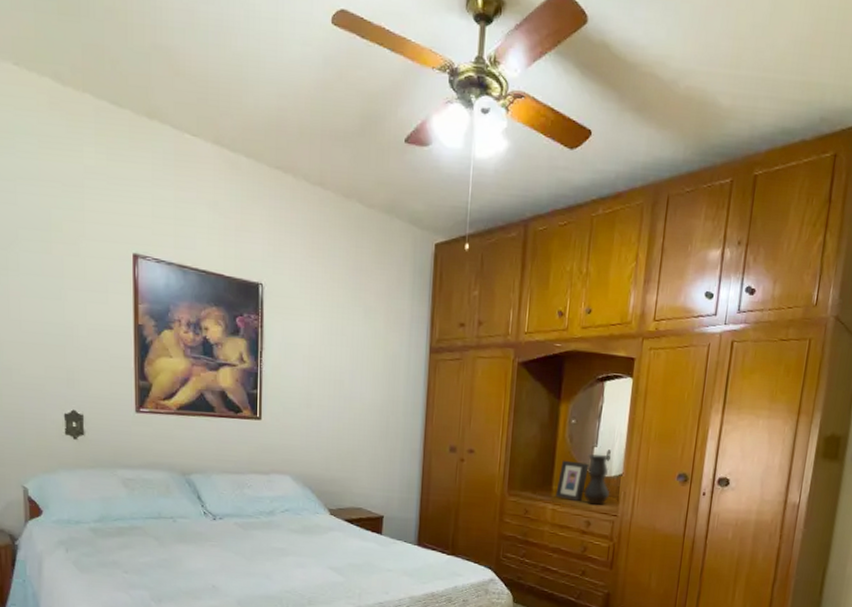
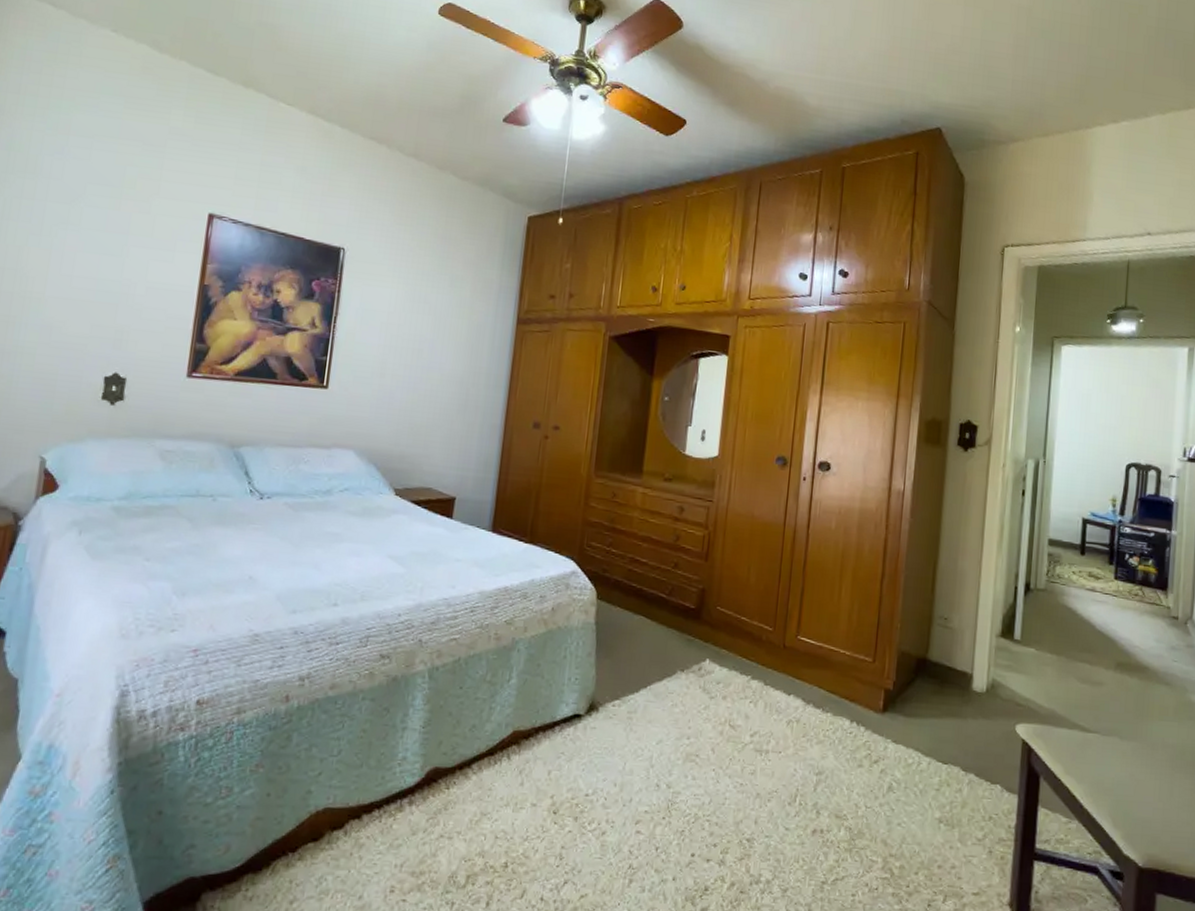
picture frame: present [555,460,589,502] -> none [646,439,683,486]
vase: present [583,454,610,506] -> none [676,433,705,491]

